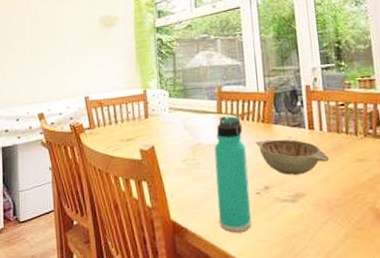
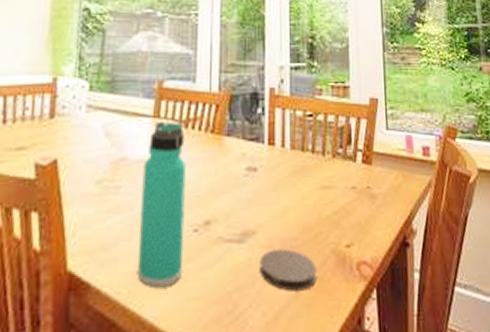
decorative bowl: present [255,139,330,175] -> none [199,156,290,206]
coaster: none [310,206,359,238] -> present [260,249,317,292]

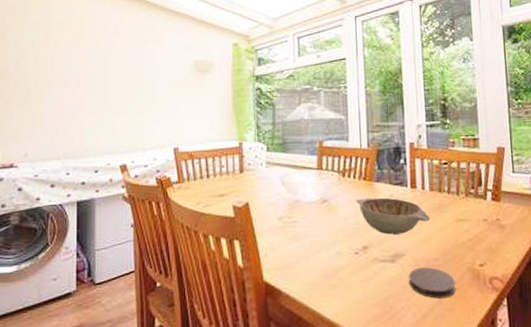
thermos bottle: present [137,121,186,288] -> none [312,172,349,294]
decorative bowl: none [199,156,290,206] -> present [355,197,431,235]

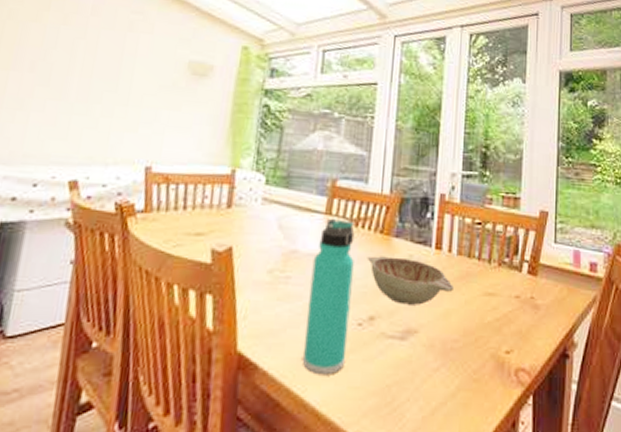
thermos bottle: none [312,172,349,294] -> present [302,218,355,375]
coaster: present [409,267,456,299] -> none [420,349,475,390]

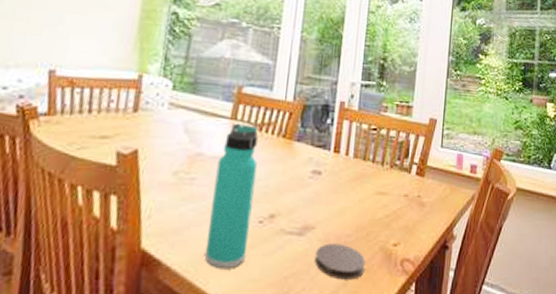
decorative bowl: present [367,256,455,305] -> none [269,158,350,204]
coaster: none [420,349,475,390] -> present [315,243,365,280]

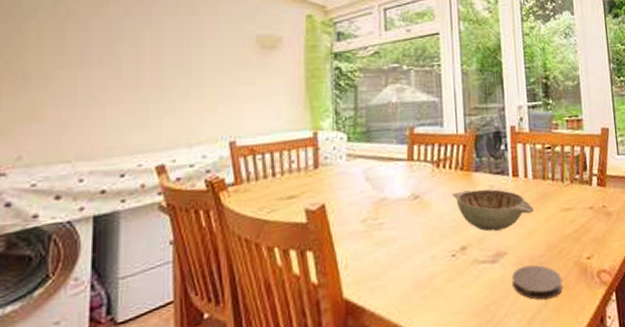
thermos bottle: present [204,123,259,269] -> none [402,163,445,307]
decorative bowl: none [269,158,350,204] -> present [451,189,535,232]

